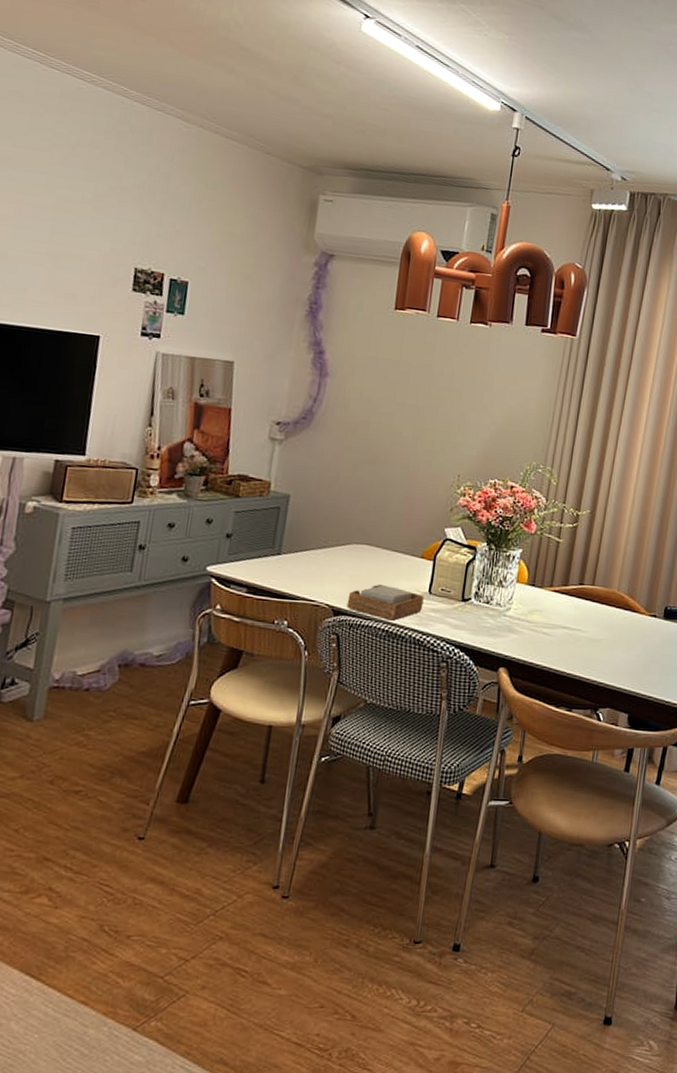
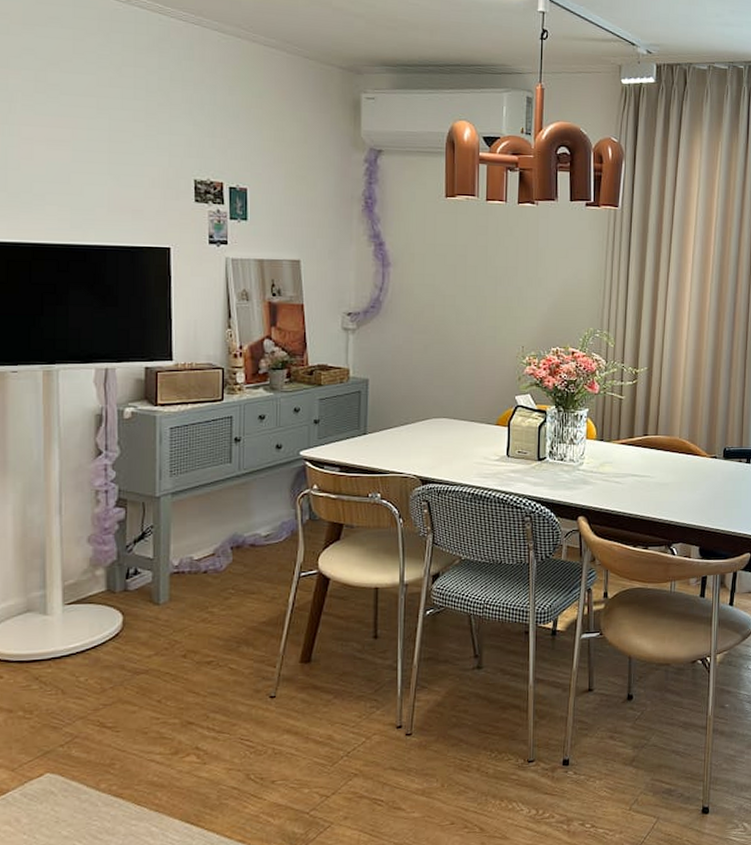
napkin holder: present [346,583,424,621] -> none [433,452,503,484]

